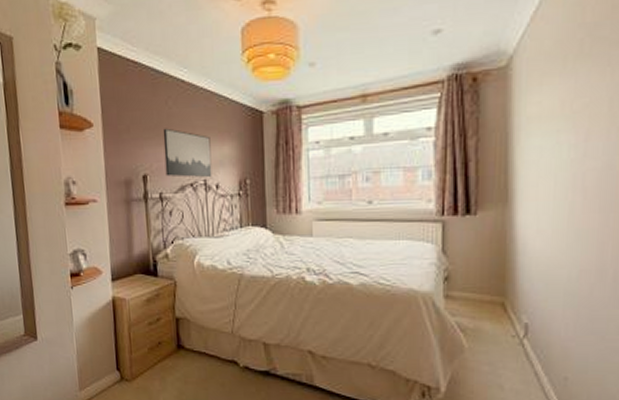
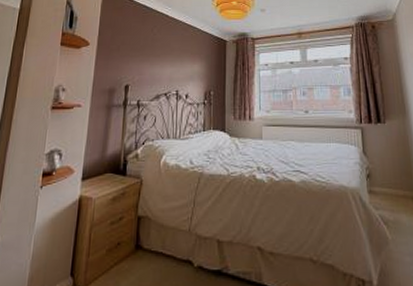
wall art: present [162,128,212,178] -> none [145,49,184,89]

